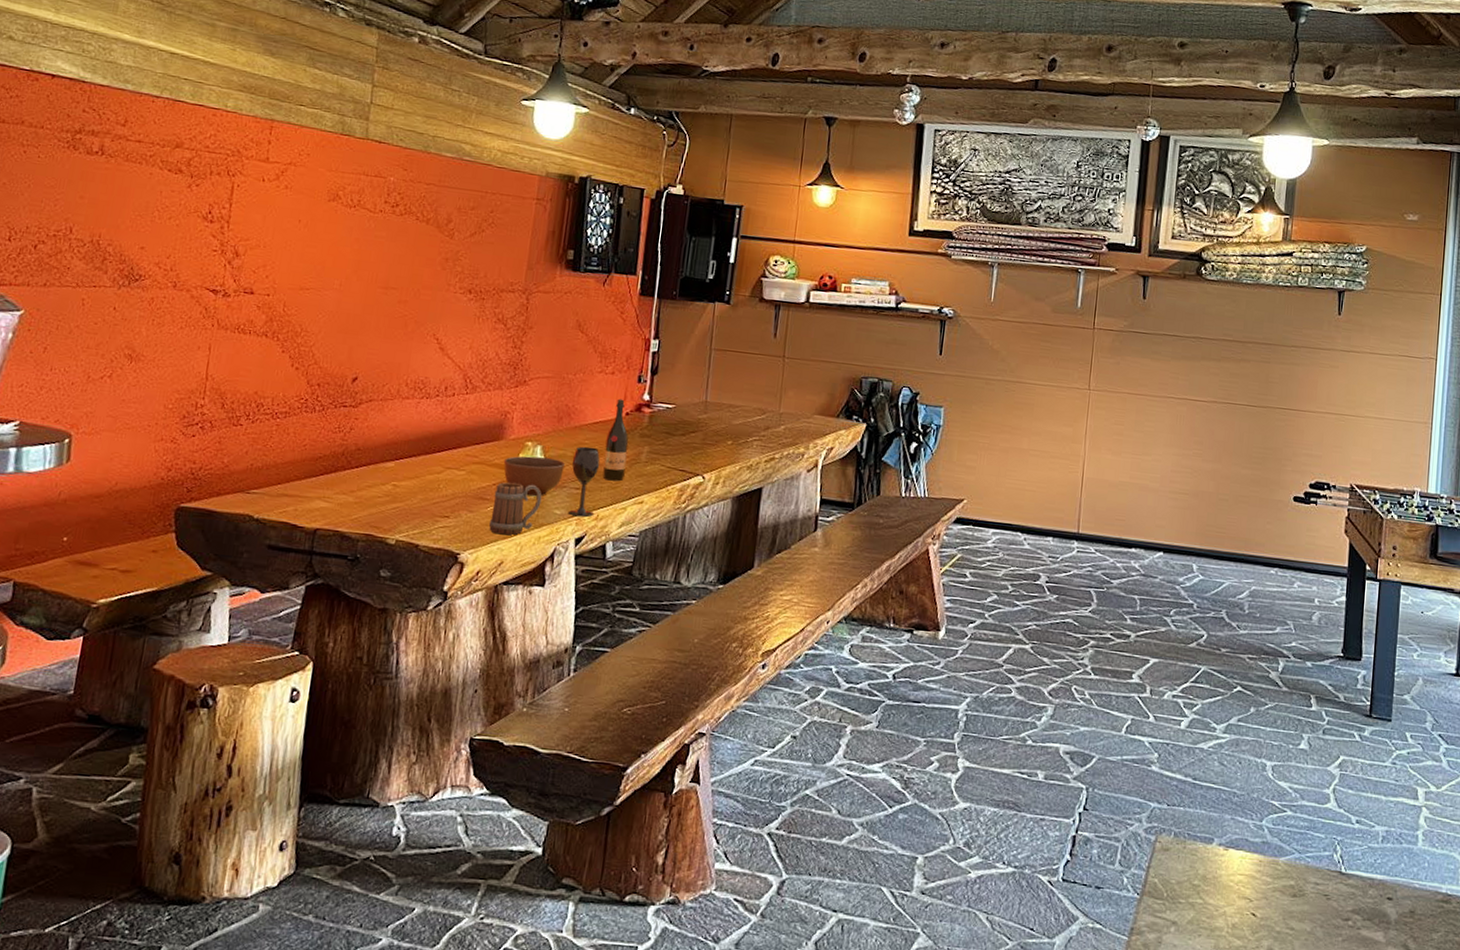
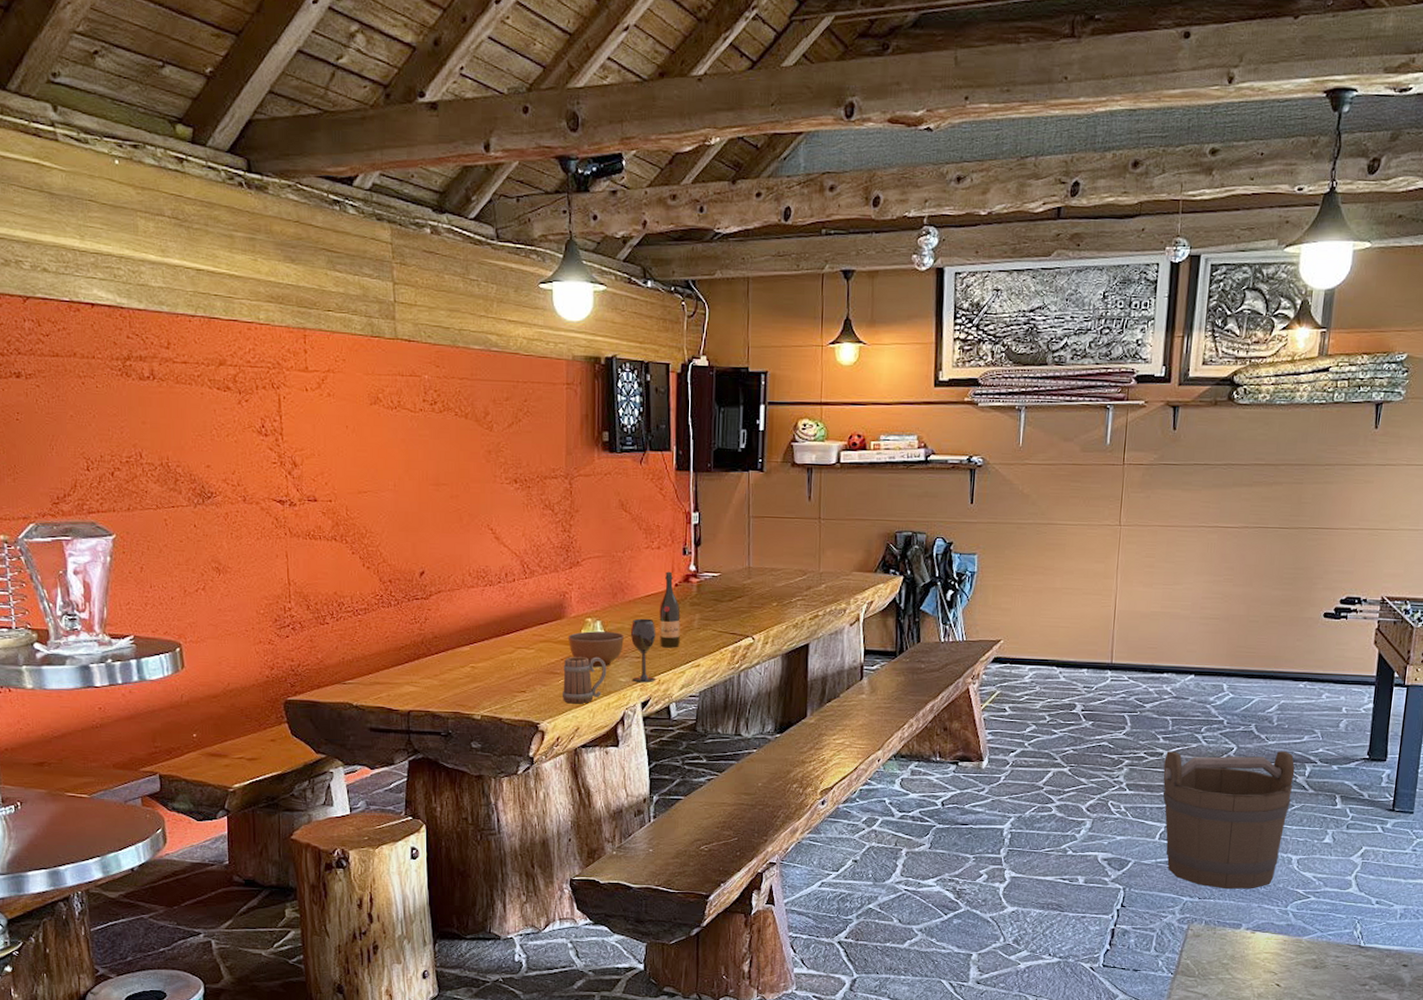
bucket: none [1129,633,1268,798] -> present [1162,750,1295,889]

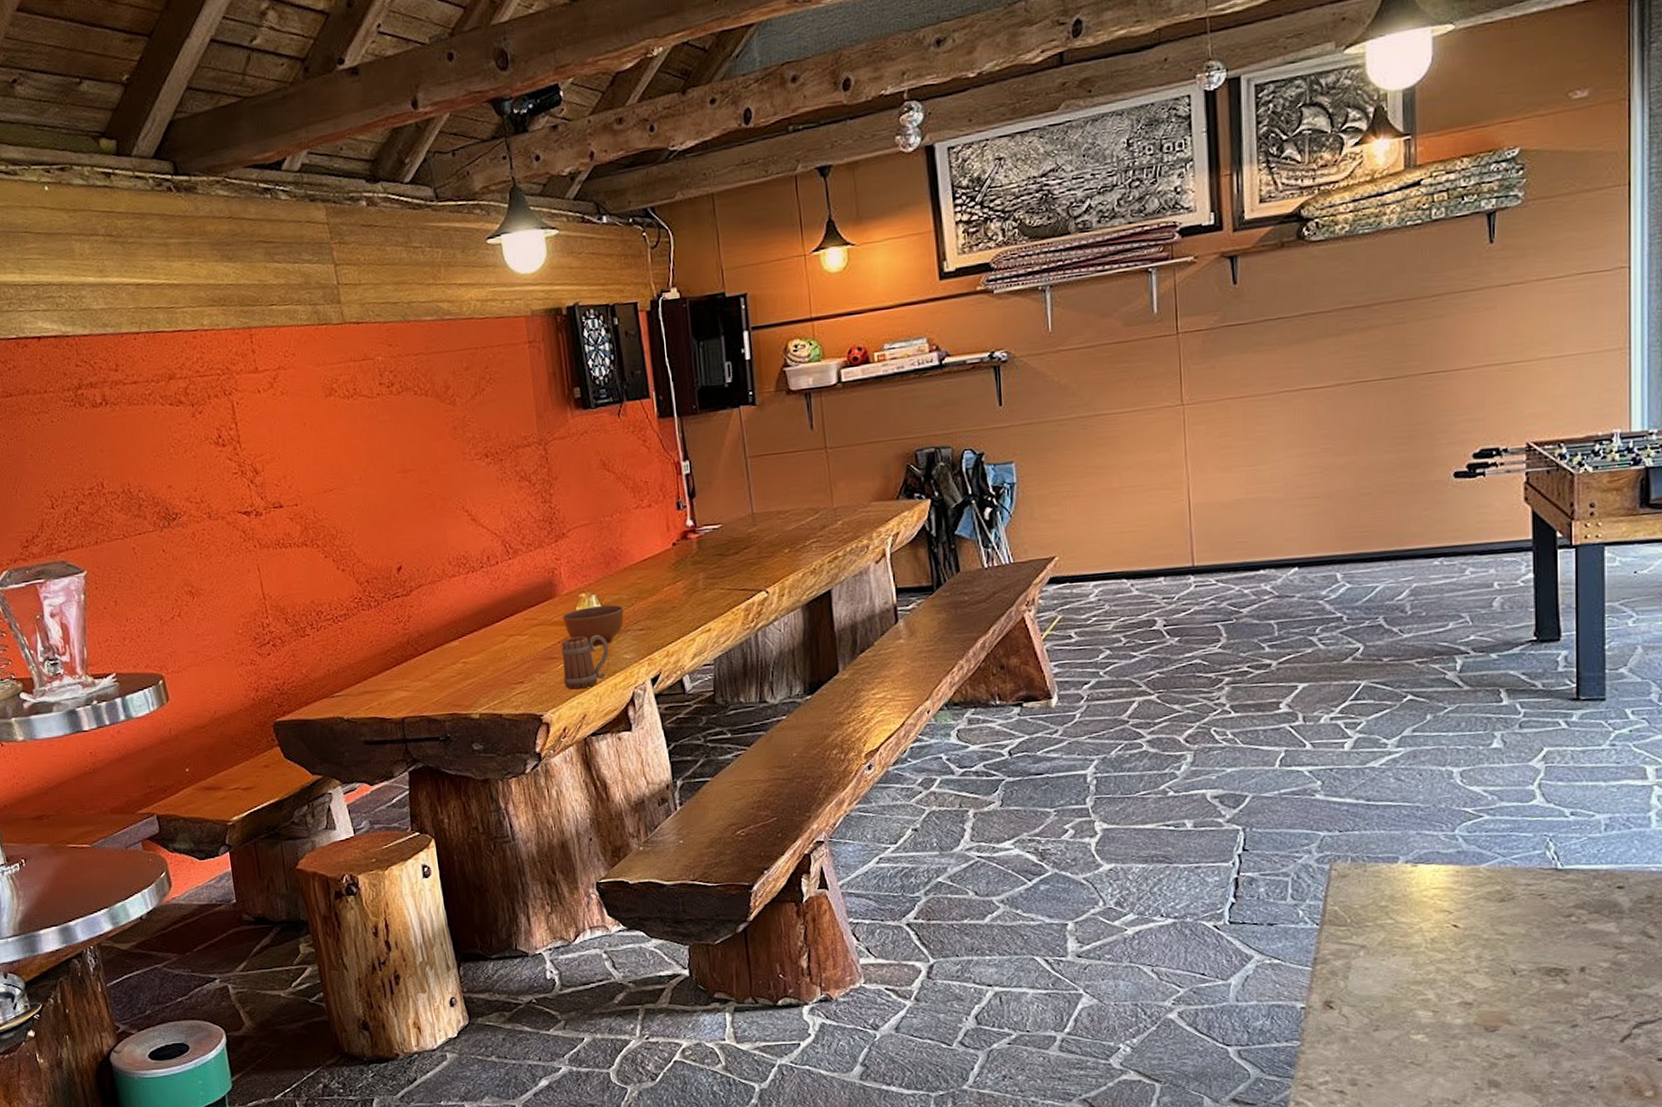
wine glass: present [630,618,656,682] -> none [629,585,663,657]
wine bottle: present [659,571,681,648] -> none [658,530,686,615]
bucket: present [1162,750,1295,889] -> none [1274,643,1443,817]

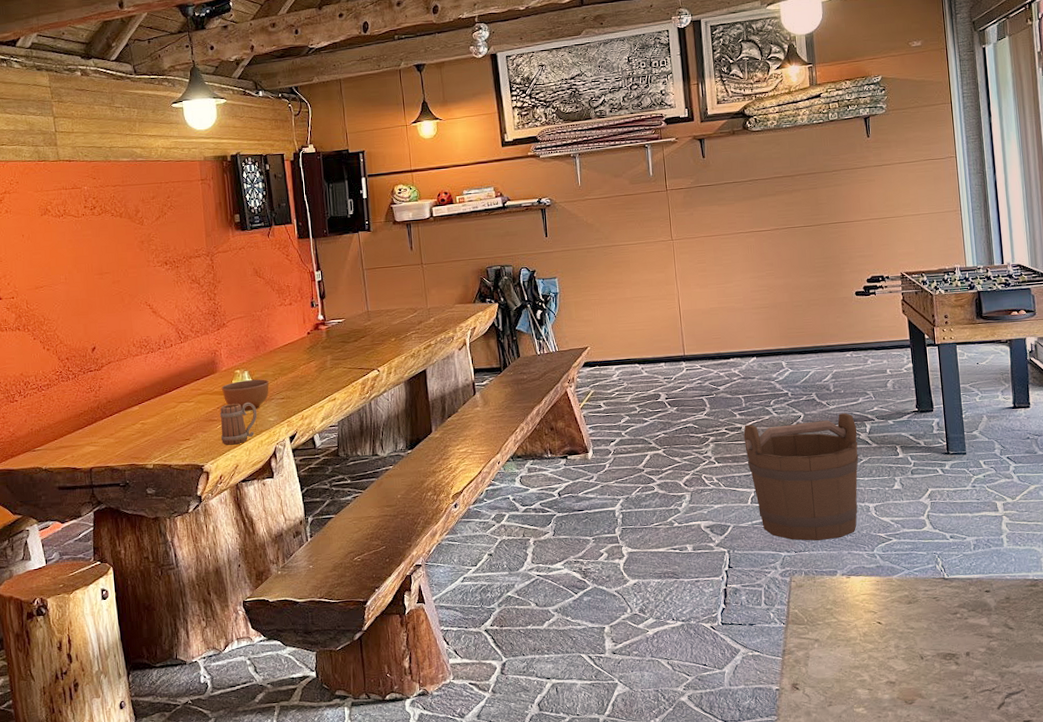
bucket: none [1274,643,1443,817] -> present [744,412,859,541]

